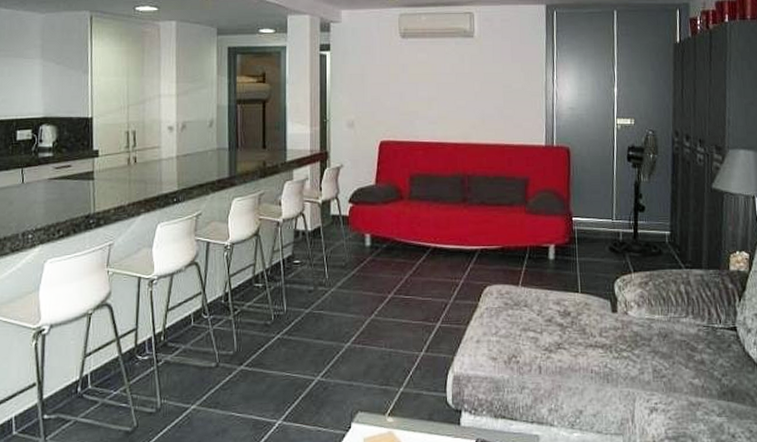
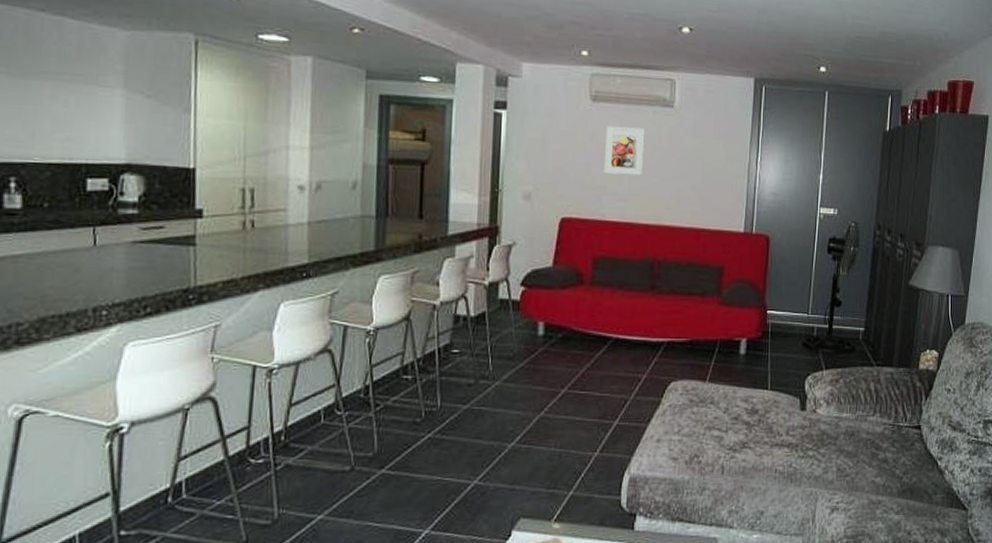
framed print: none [414,58,450,100] -> present [603,126,645,176]

